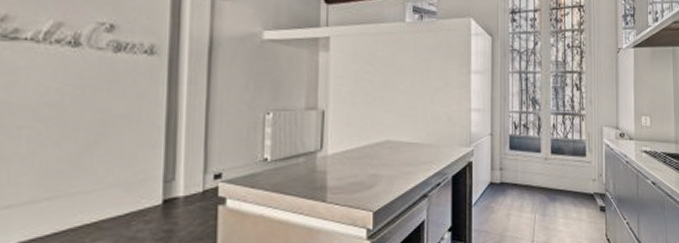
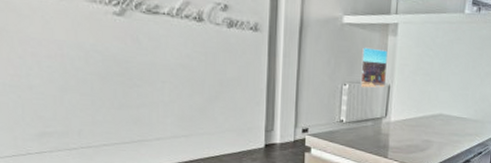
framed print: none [287,66,319,116] -> present [360,47,388,88]

